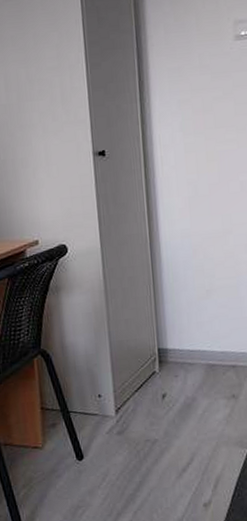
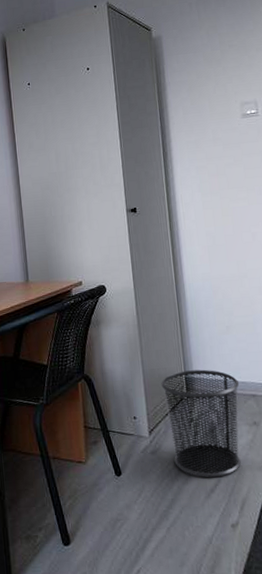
waste bin: none [130,339,219,457] -> present [161,369,241,477]

